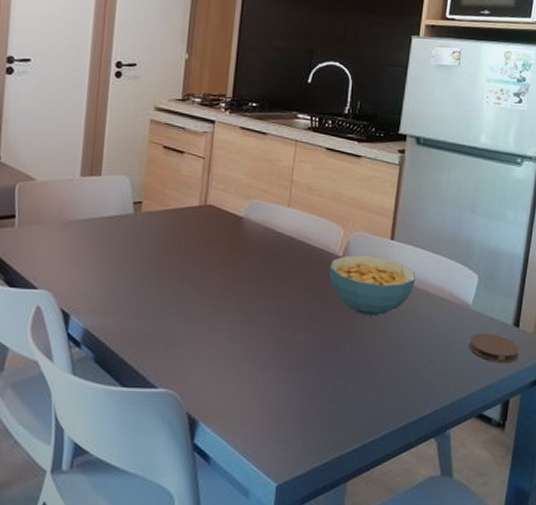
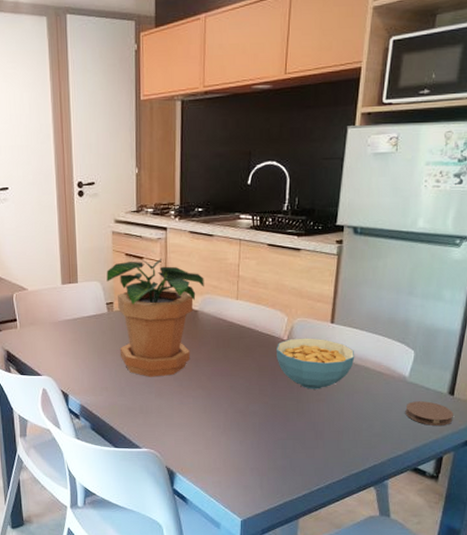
potted plant: none [137,155,253,296] -> present [106,259,204,377]

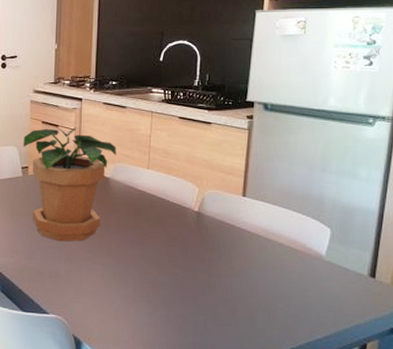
cereal bowl: present [277,338,355,389] -> none [187,210,268,264]
coaster: present [405,401,453,425] -> none [323,282,376,310]

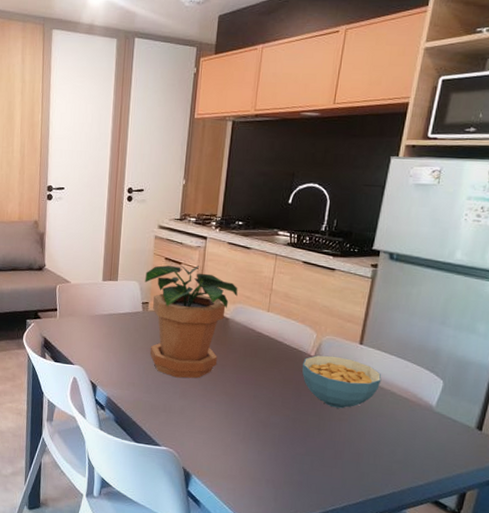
cereal bowl: none [187,210,268,264] -> present [302,355,382,409]

